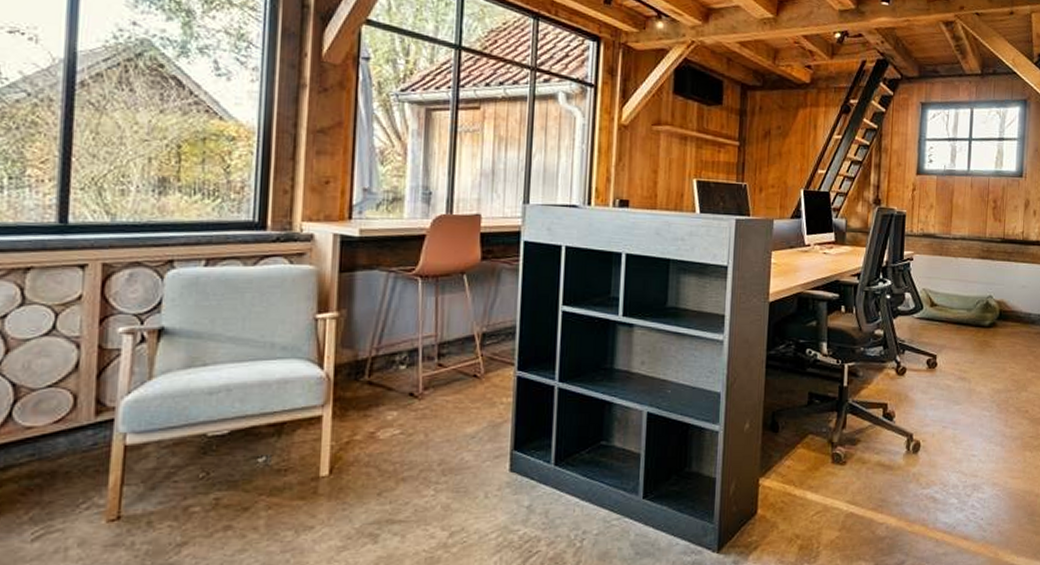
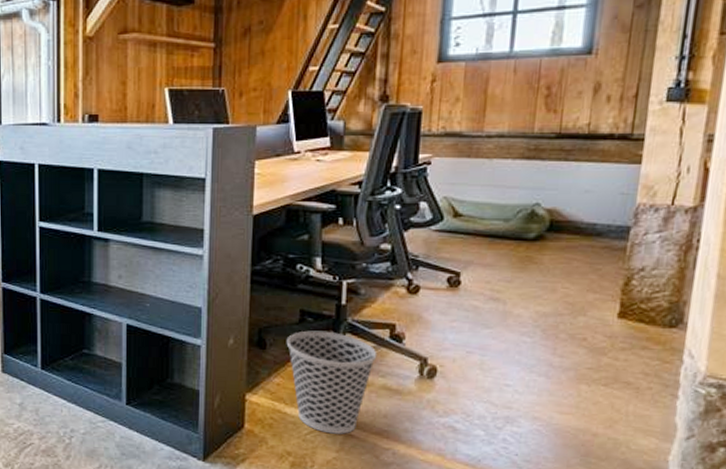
wastebasket: none [796,412,873,513] -> present [286,330,377,434]

